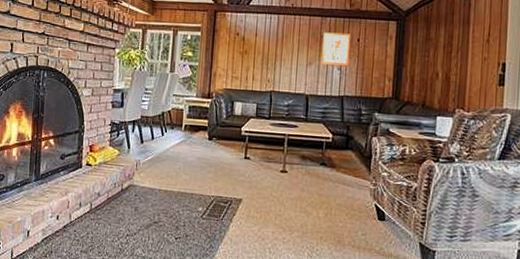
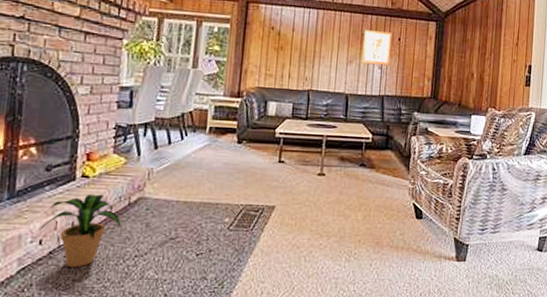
potted plant: none [56,180,116,241] -> present [39,194,122,268]

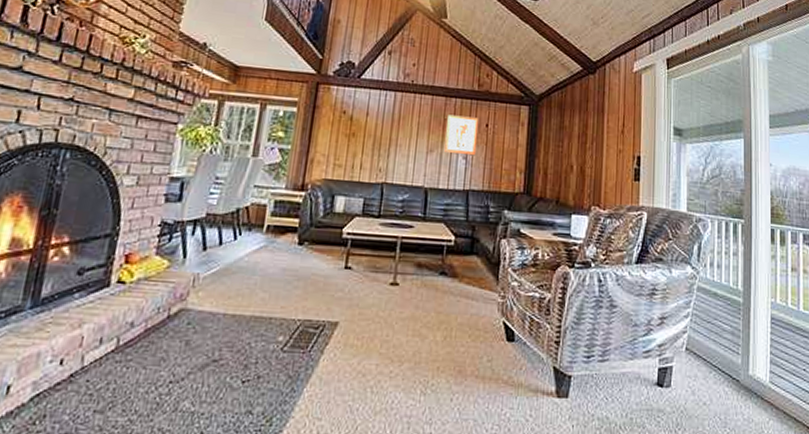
potted plant: present [39,194,122,268] -> none [61,303,158,396]

